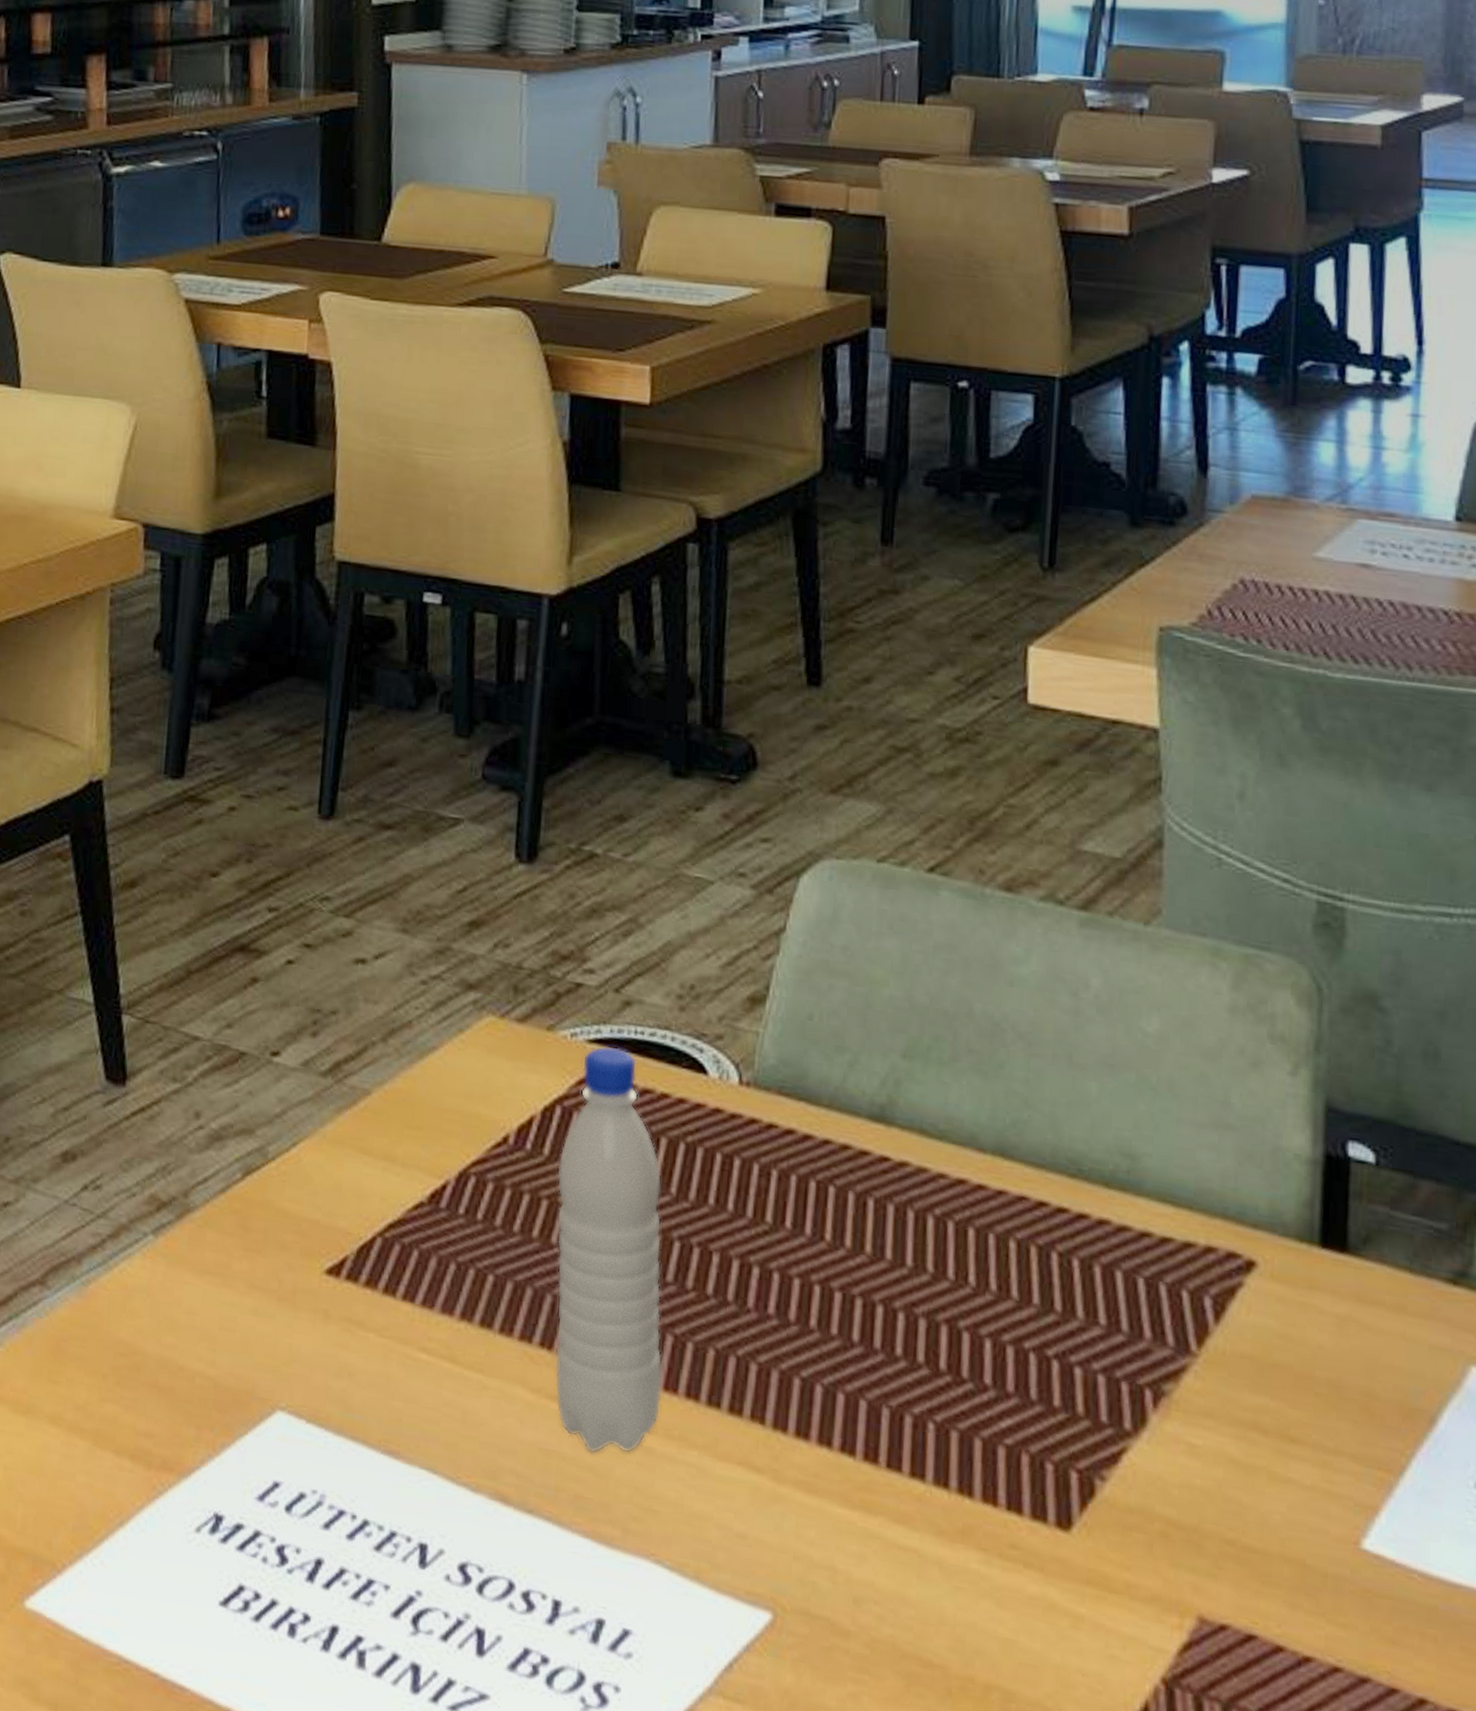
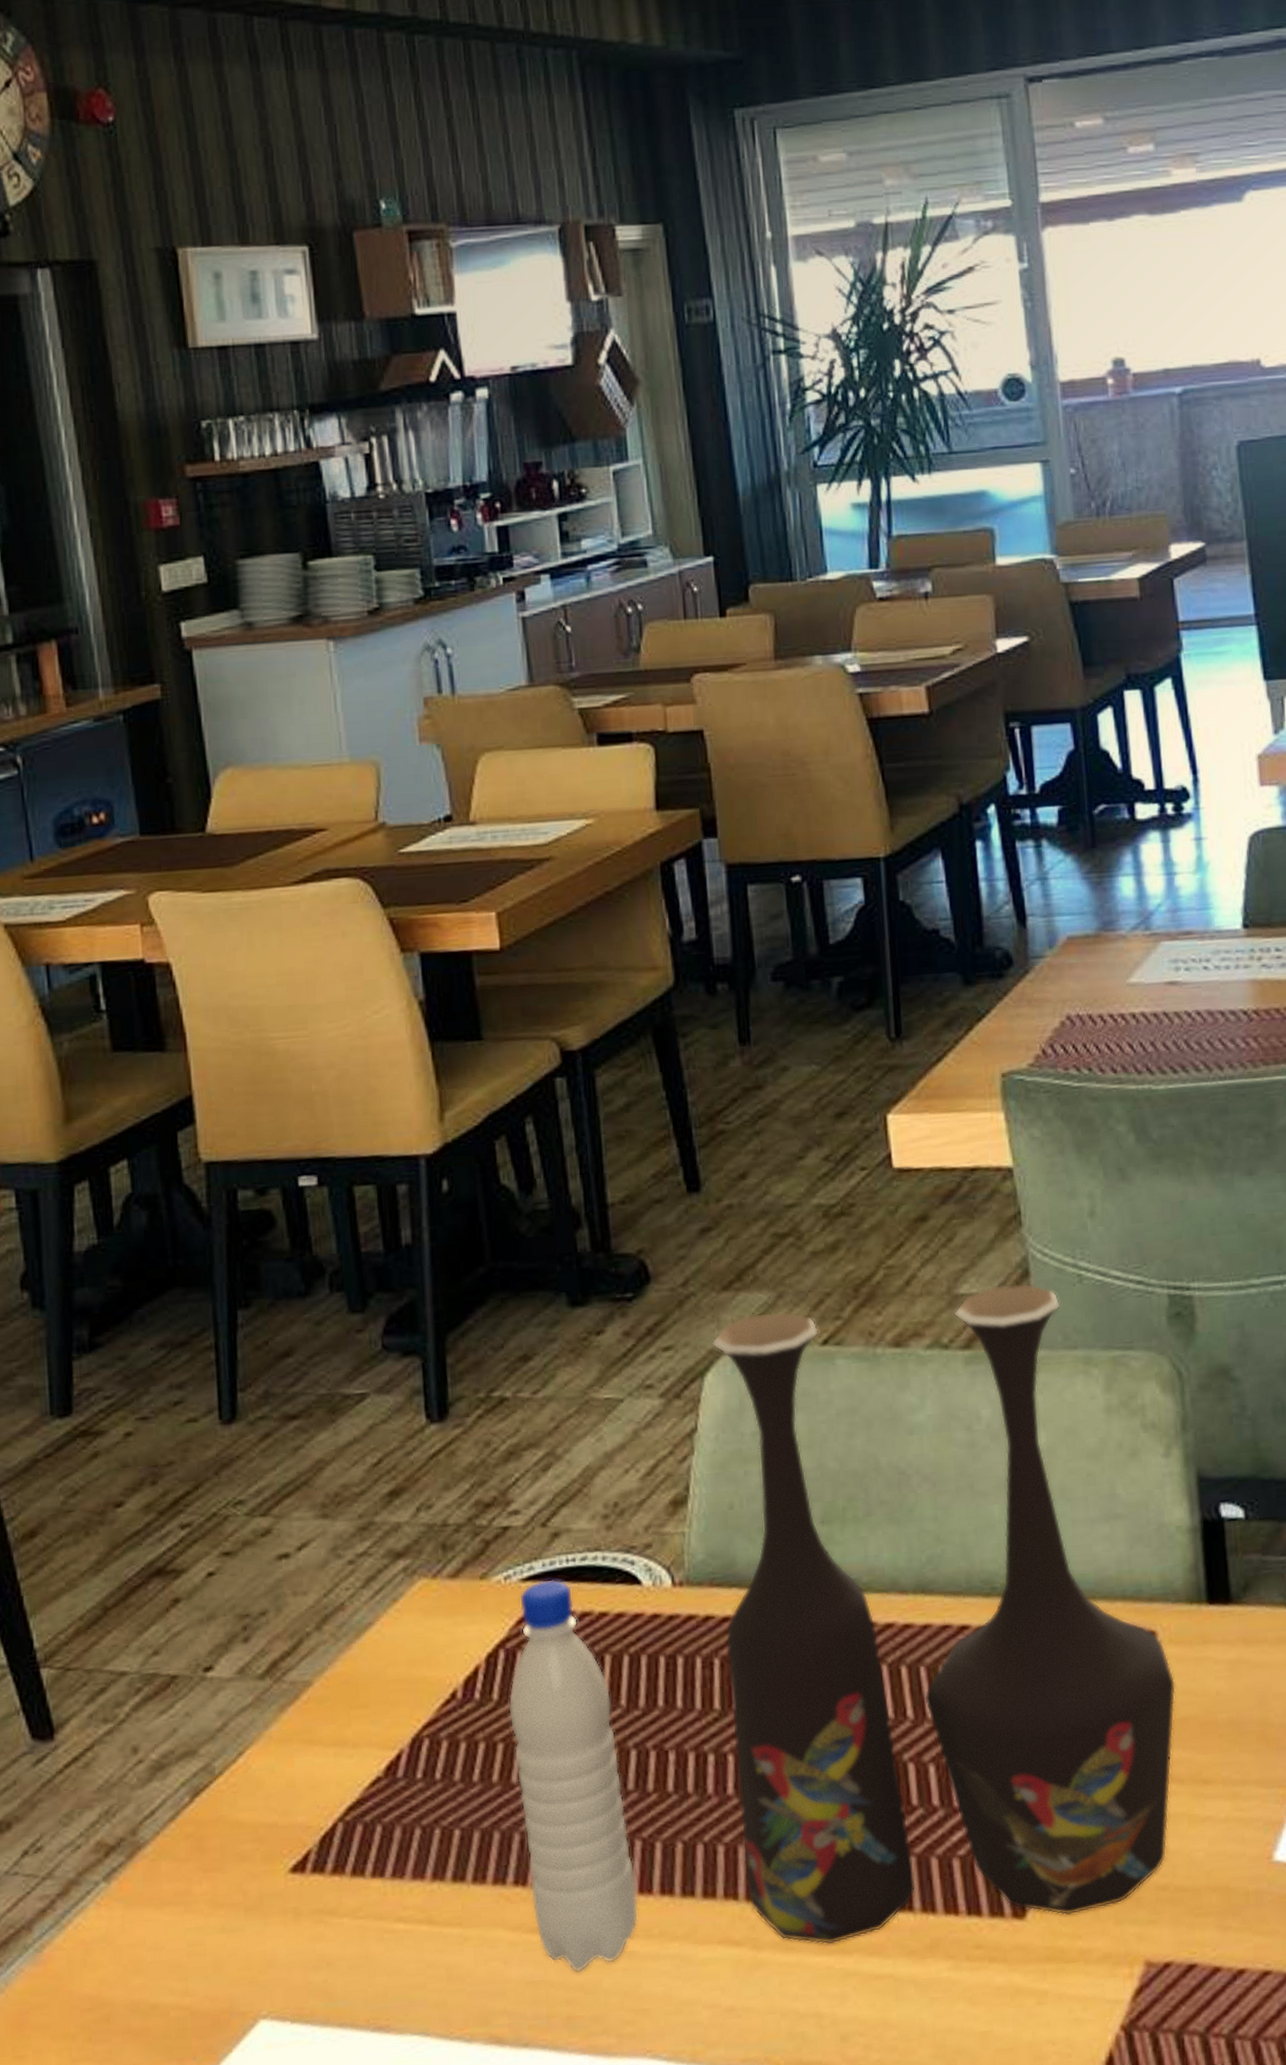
vase: none [775,824,1273,1545] -> present [712,1283,1177,1945]

